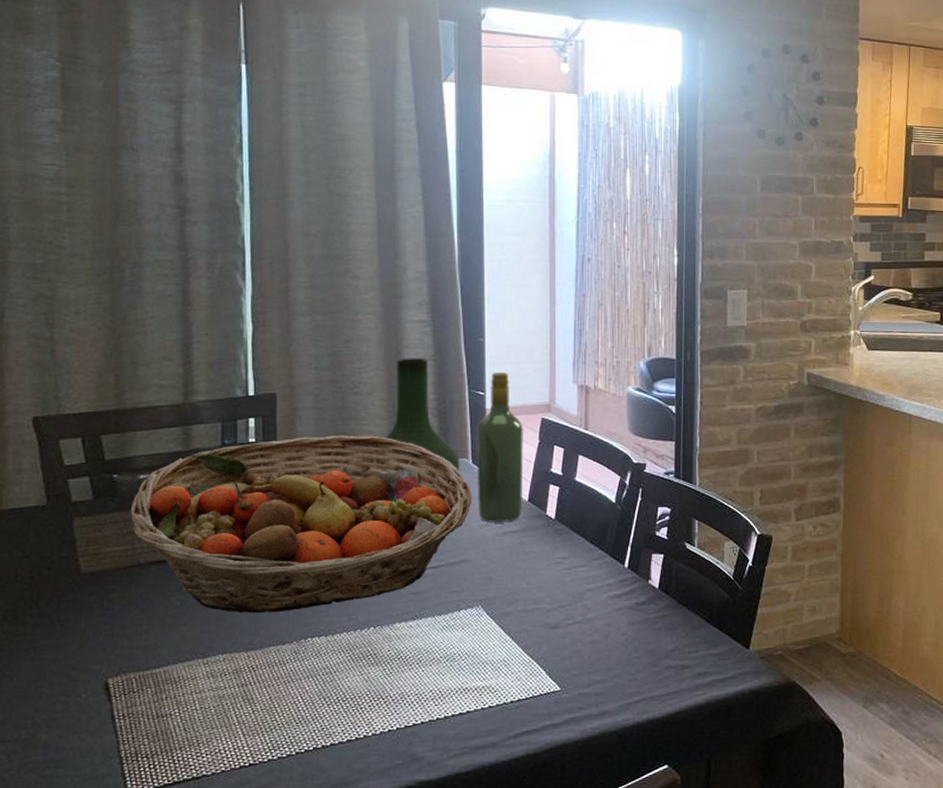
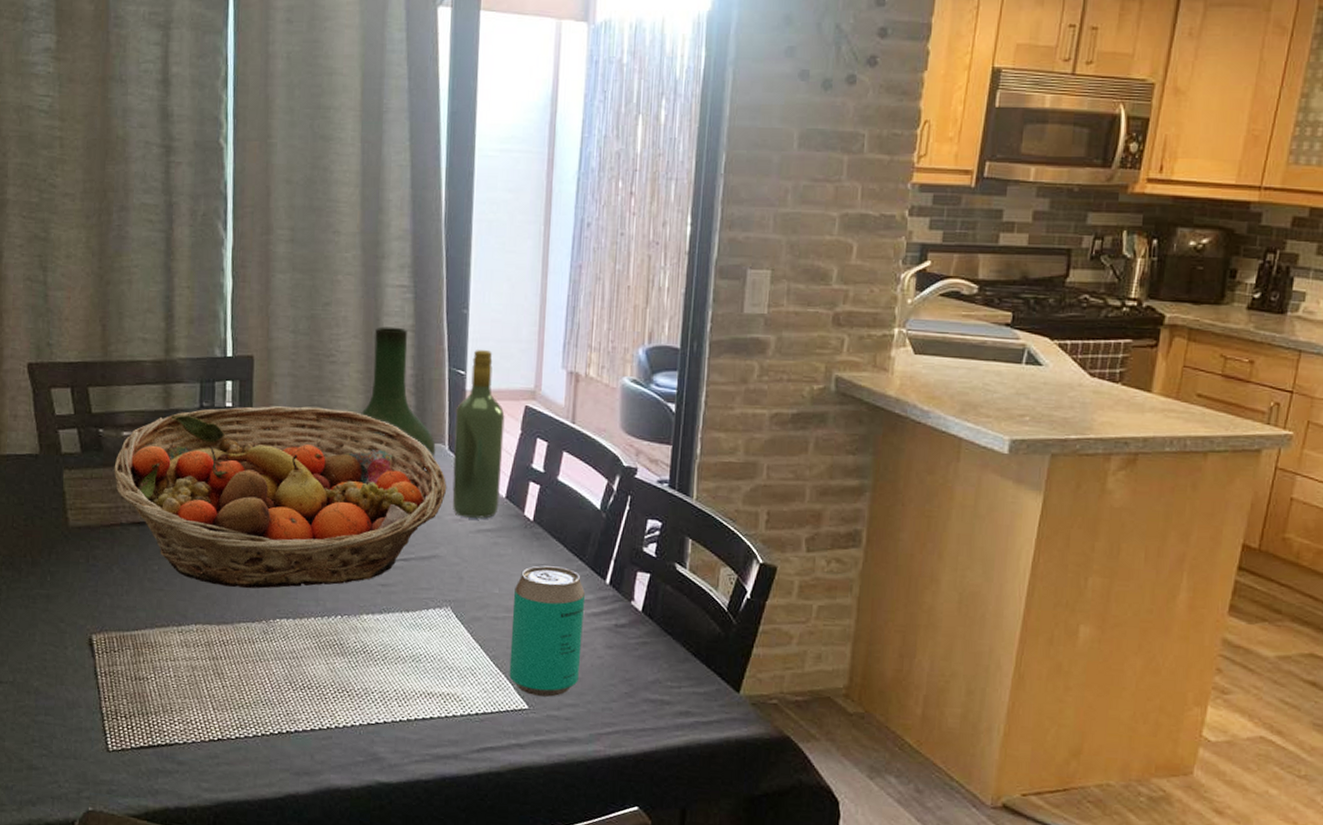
beverage can: none [540,557,607,677] -> present [509,565,586,697]

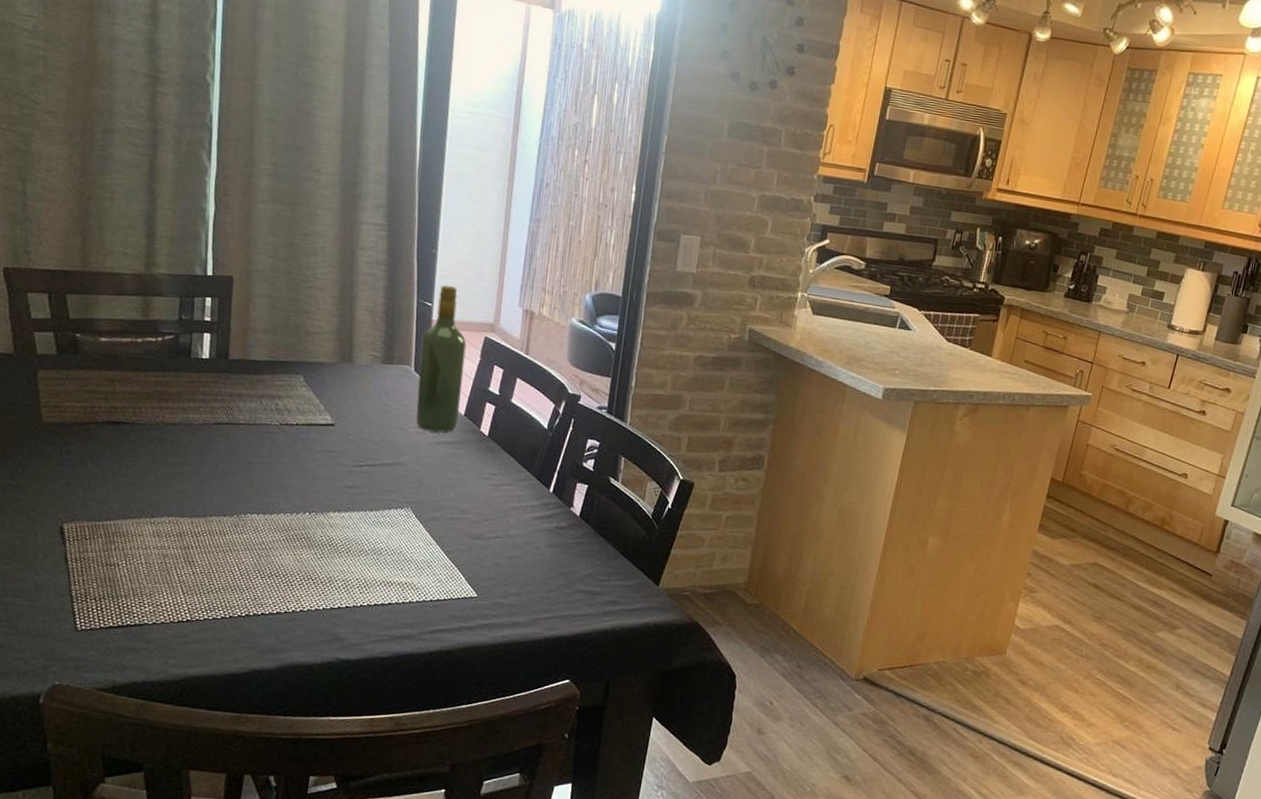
fruit basket: present [114,406,447,589] -> none [90,321,412,487]
vase: present [356,326,436,471] -> none [328,258,403,388]
beverage can: present [509,565,586,697] -> none [461,475,532,587]

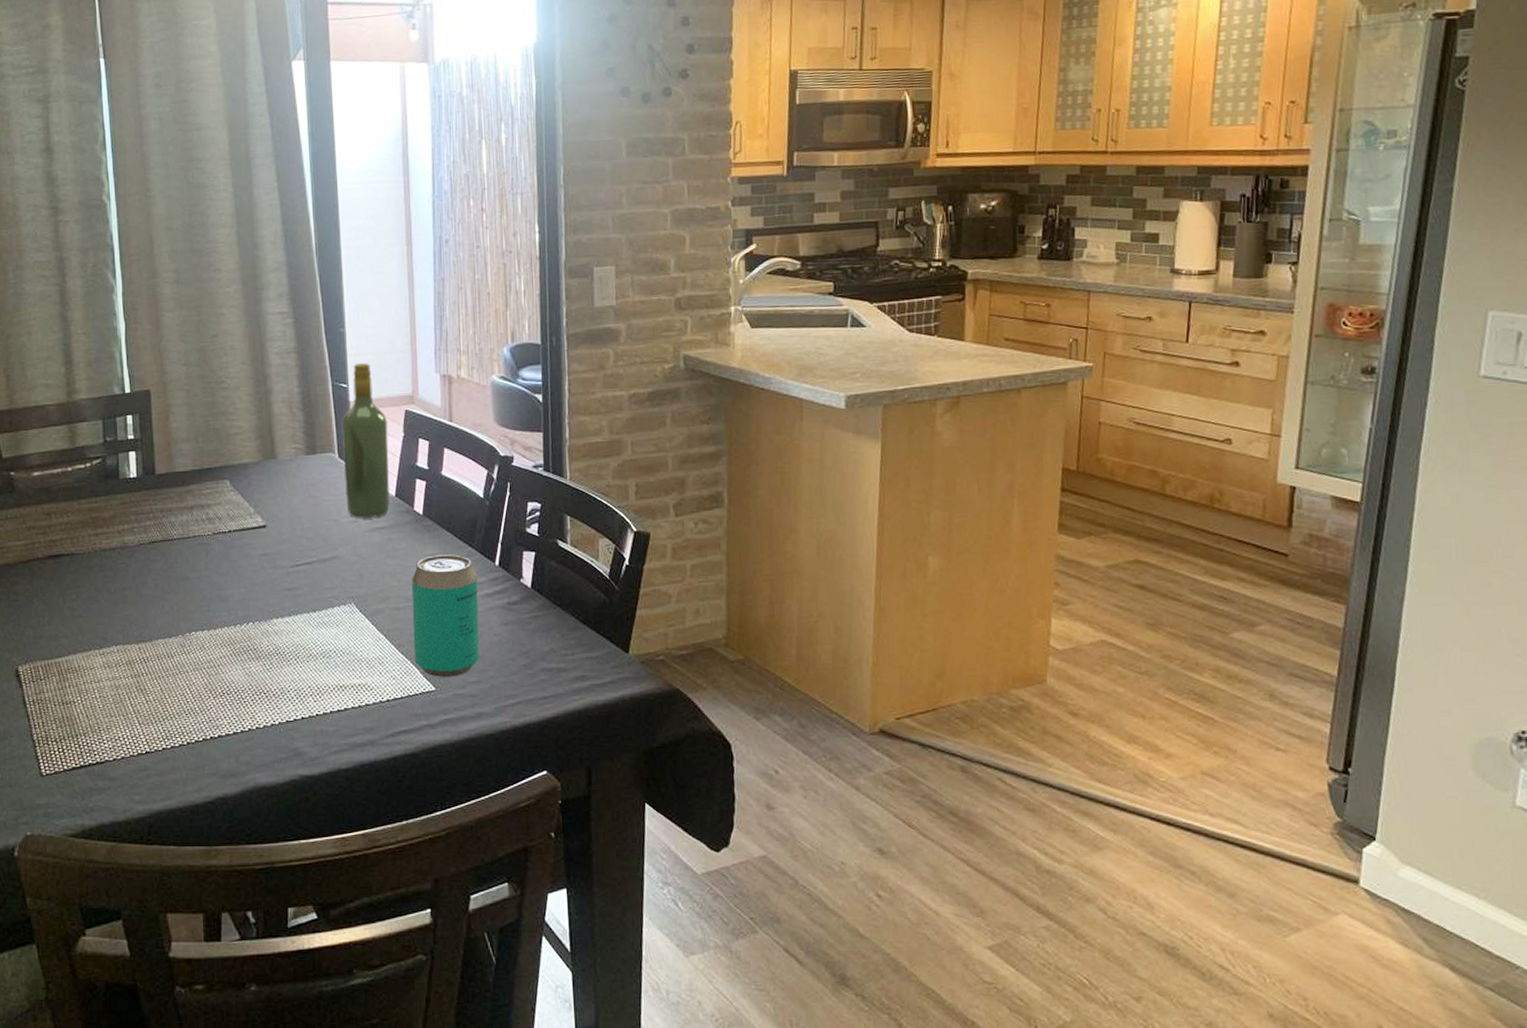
beverage can: none [461,475,532,587] -> present [412,554,480,677]

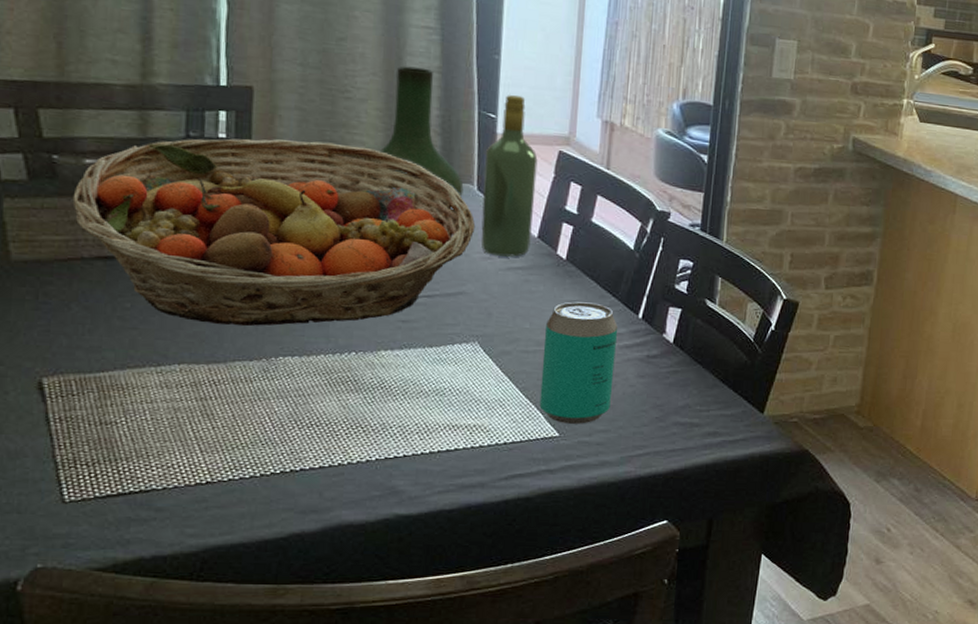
fruit basket: none [27,431,341,607] -> present [72,138,476,327]
vase: none [252,350,327,479] -> present [374,66,464,210]

